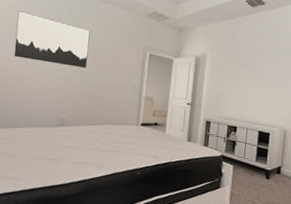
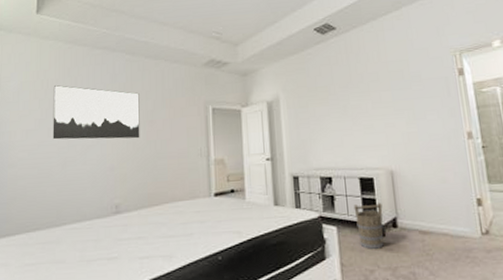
bucket: none [249,151,272,187] -> present [353,202,384,249]

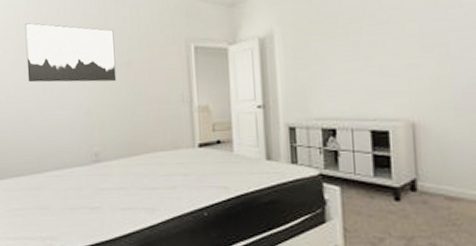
bucket: present [353,202,384,249] -> none [362,160,399,214]

